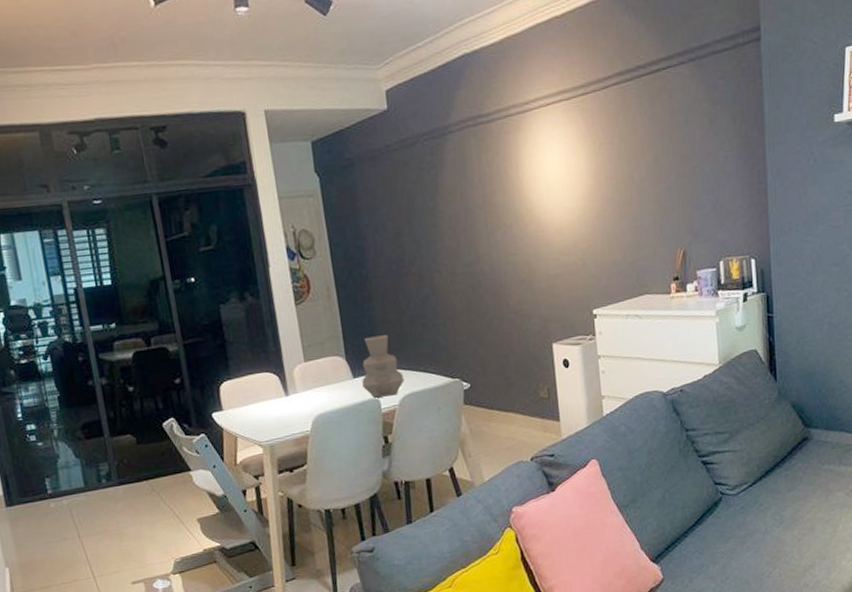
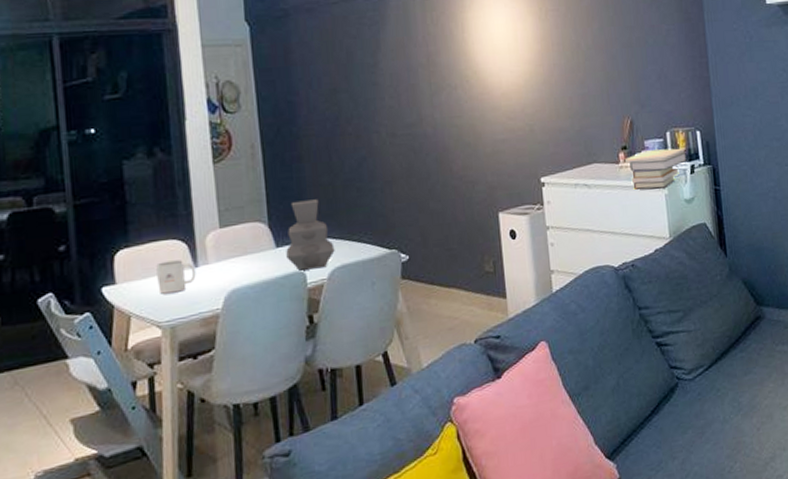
mug: none [254,389,288,419] -> present [156,260,196,294]
books: none [676,277,740,319] -> present [624,148,687,190]

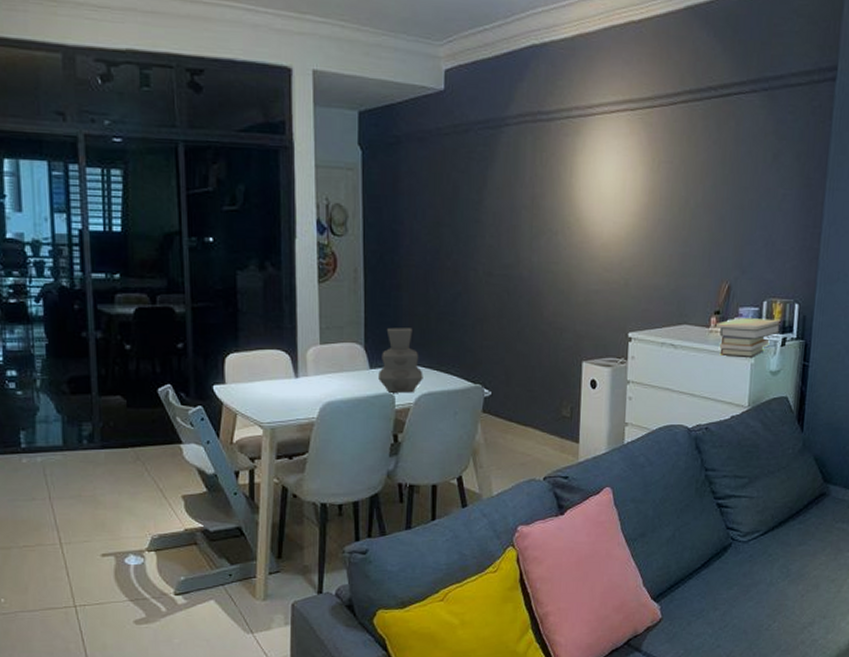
mug: present [156,260,196,294] -> none [262,369,296,398]

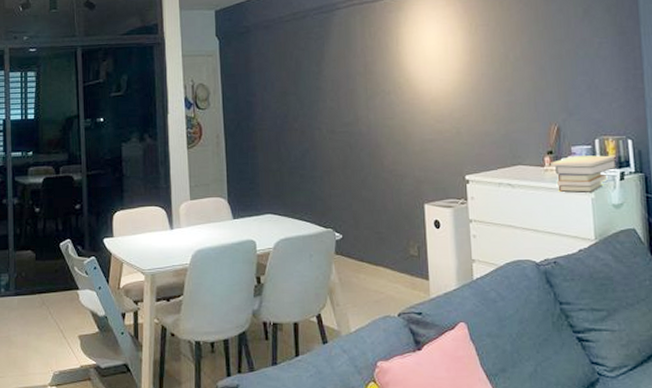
vase: present [378,327,423,393] -> none [241,182,280,239]

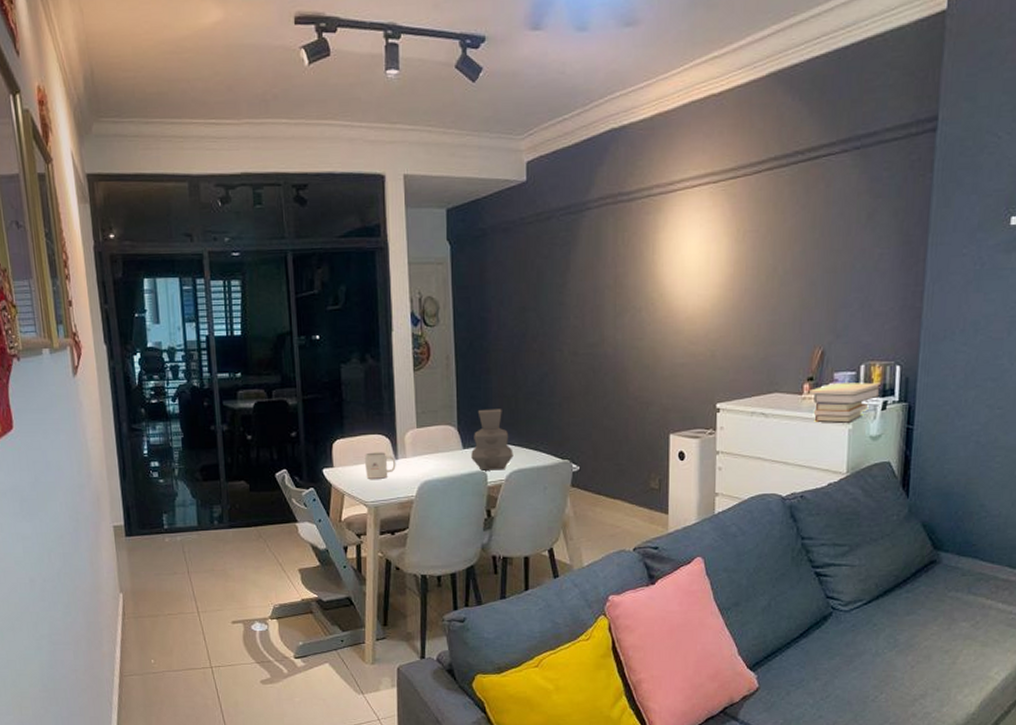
mug: none [143,223,171,248] -> present [365,452,396,479]
vase: none [241,182,280,239] -> present [471,409,513,471]

